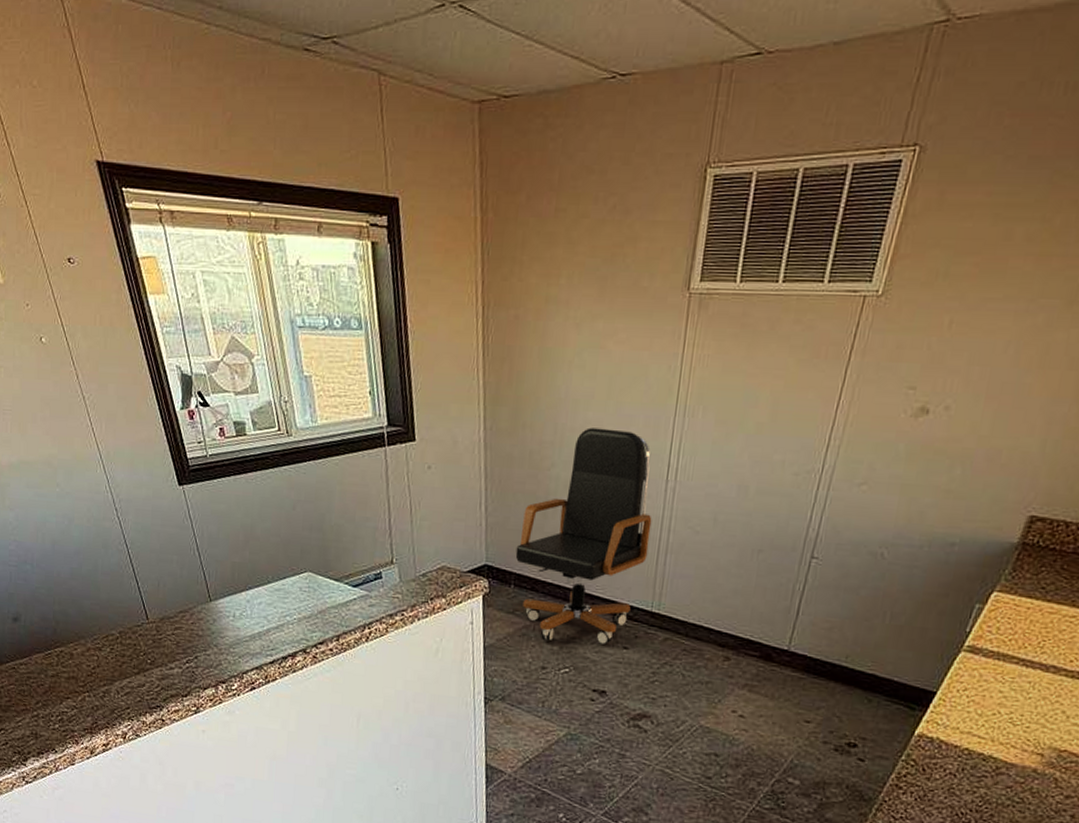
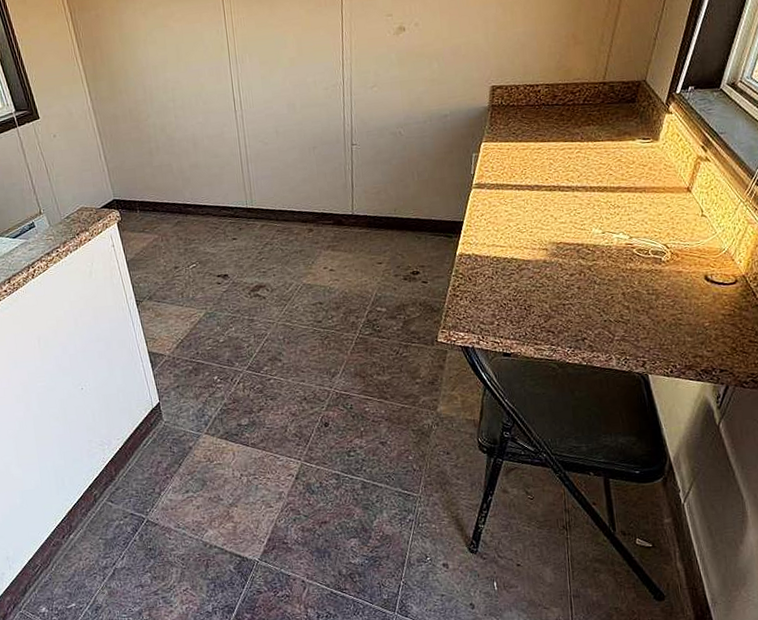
office chair: present [515,427,652,644] -> none [134,81,234,247]

